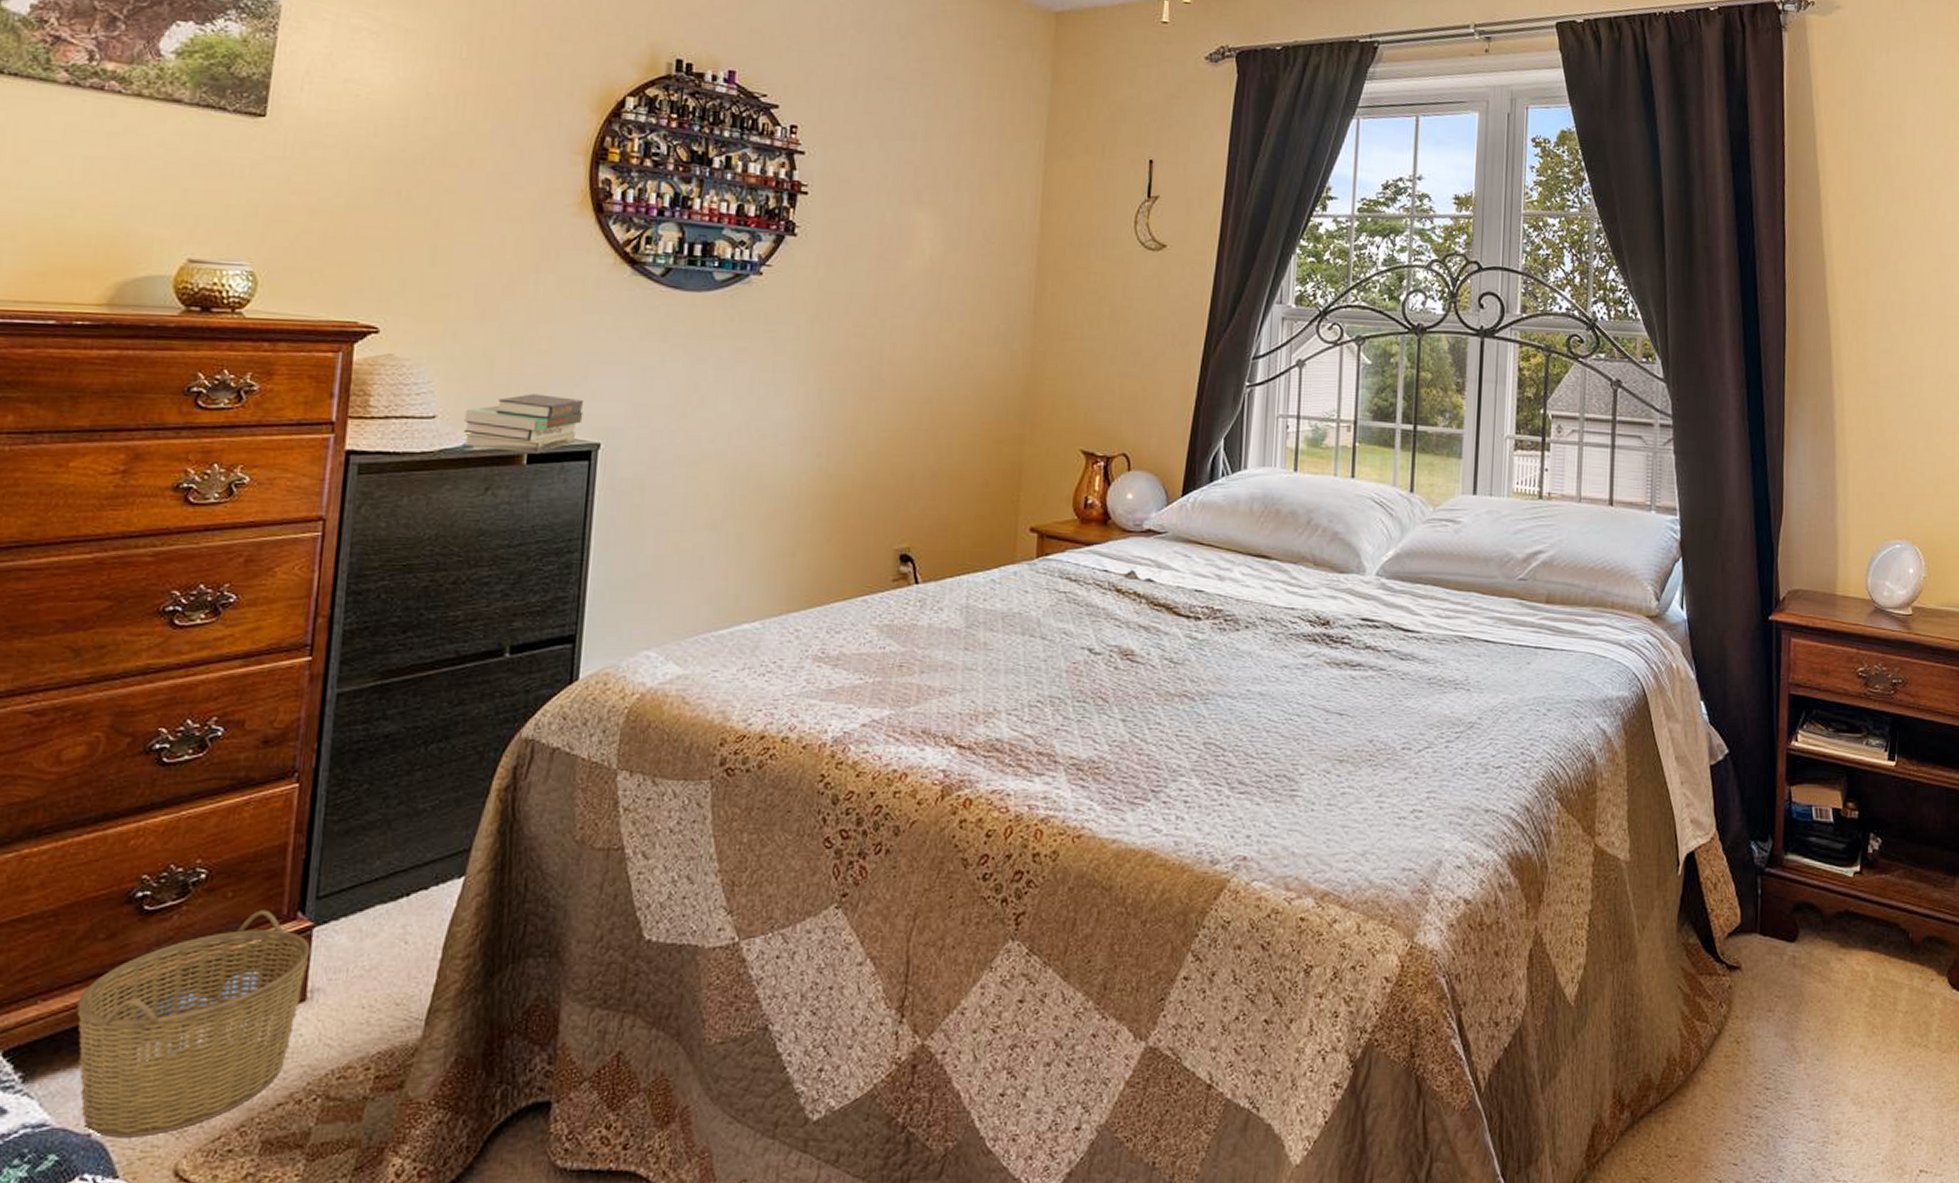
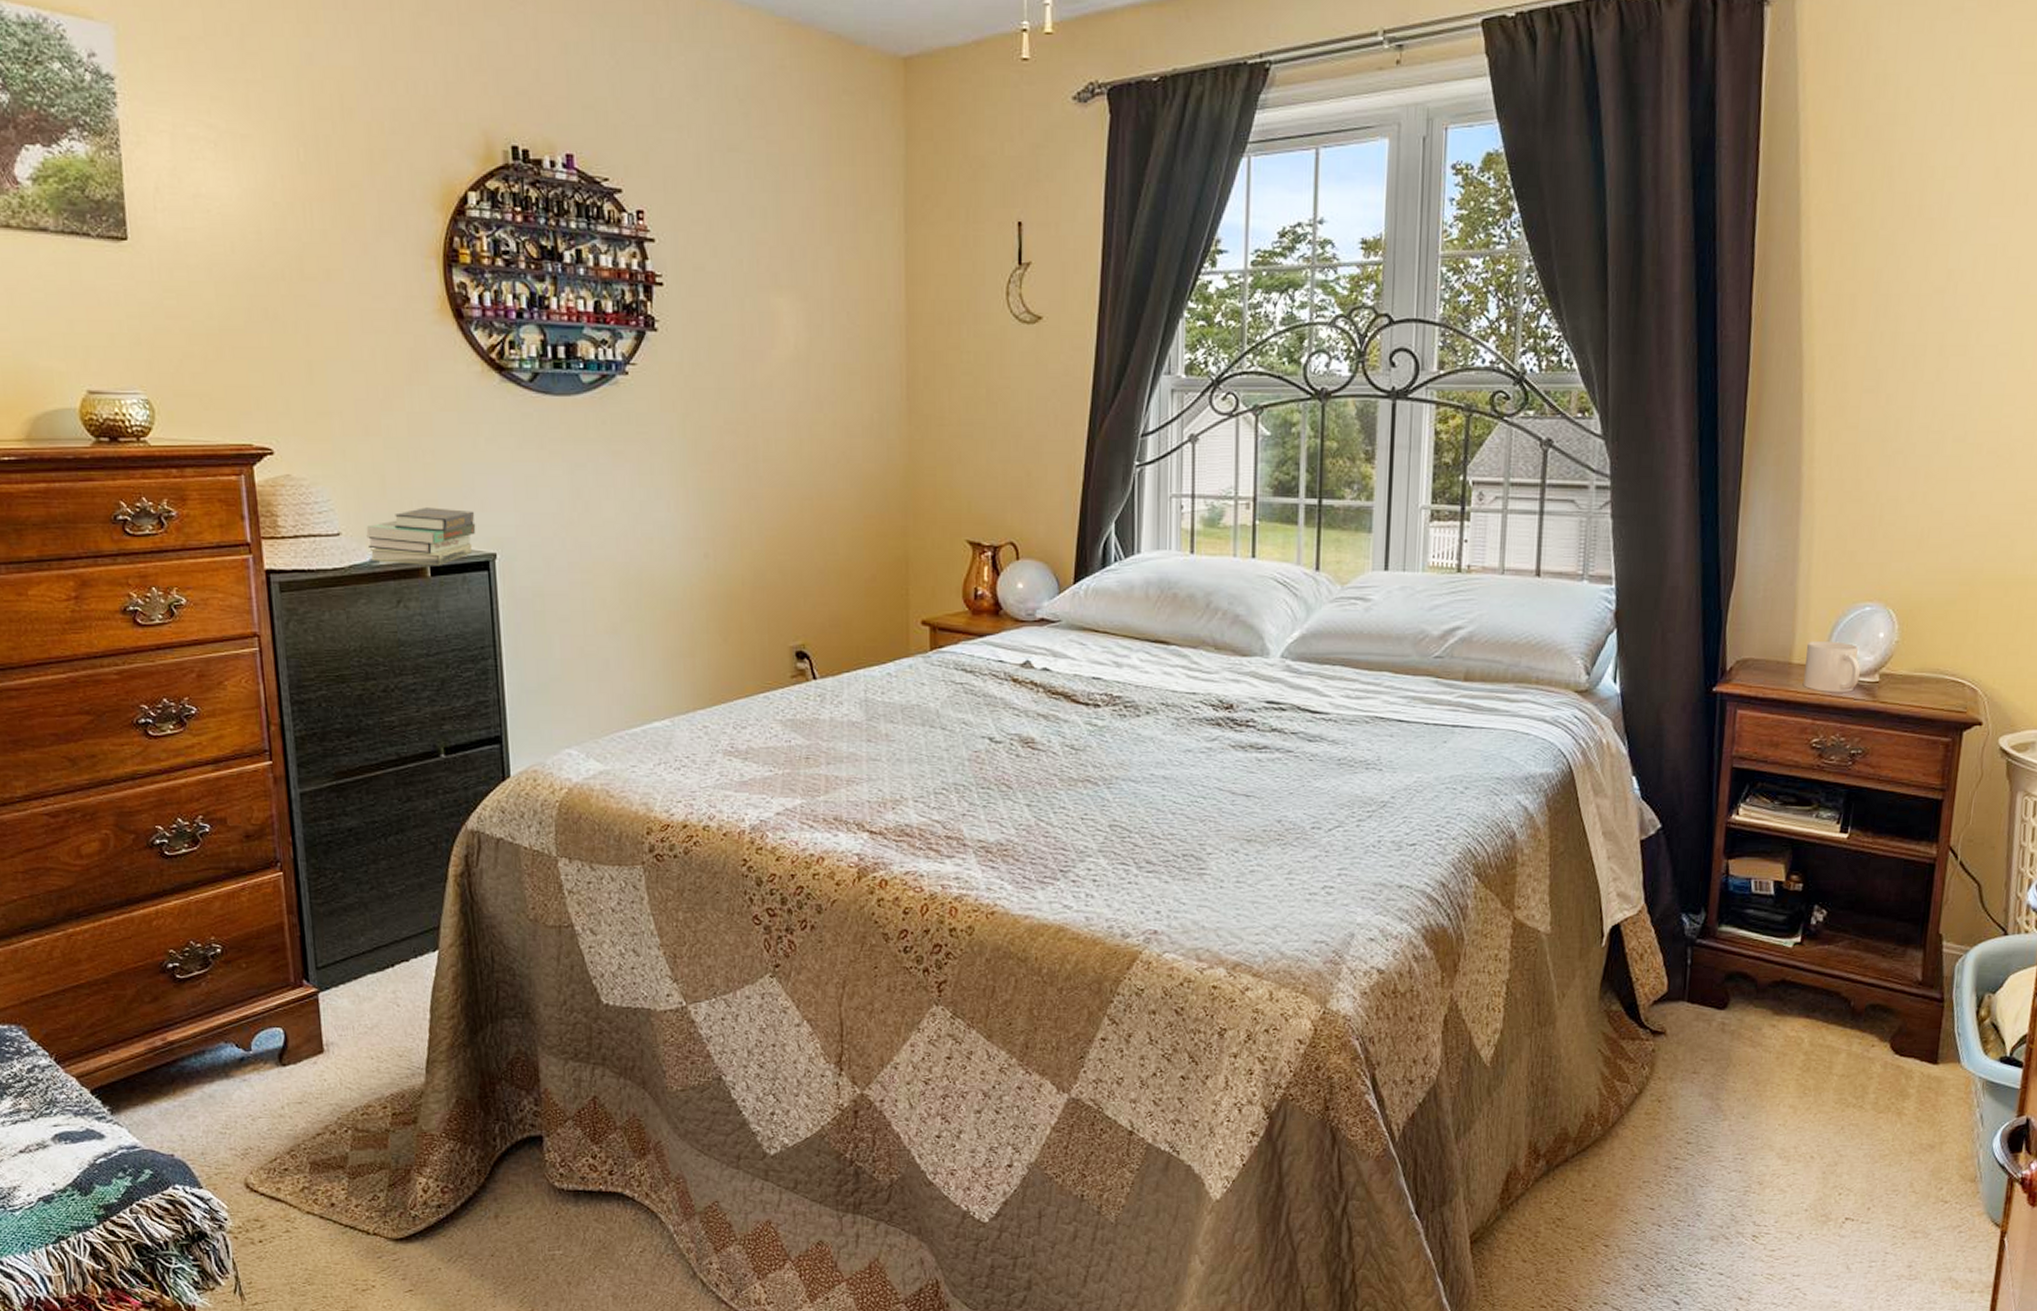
basket: present [77,909,311,1138] -> none [140,978,320,1158]
mug: none [1846,575,1896,625] -> present [1802,641,1861,693]

